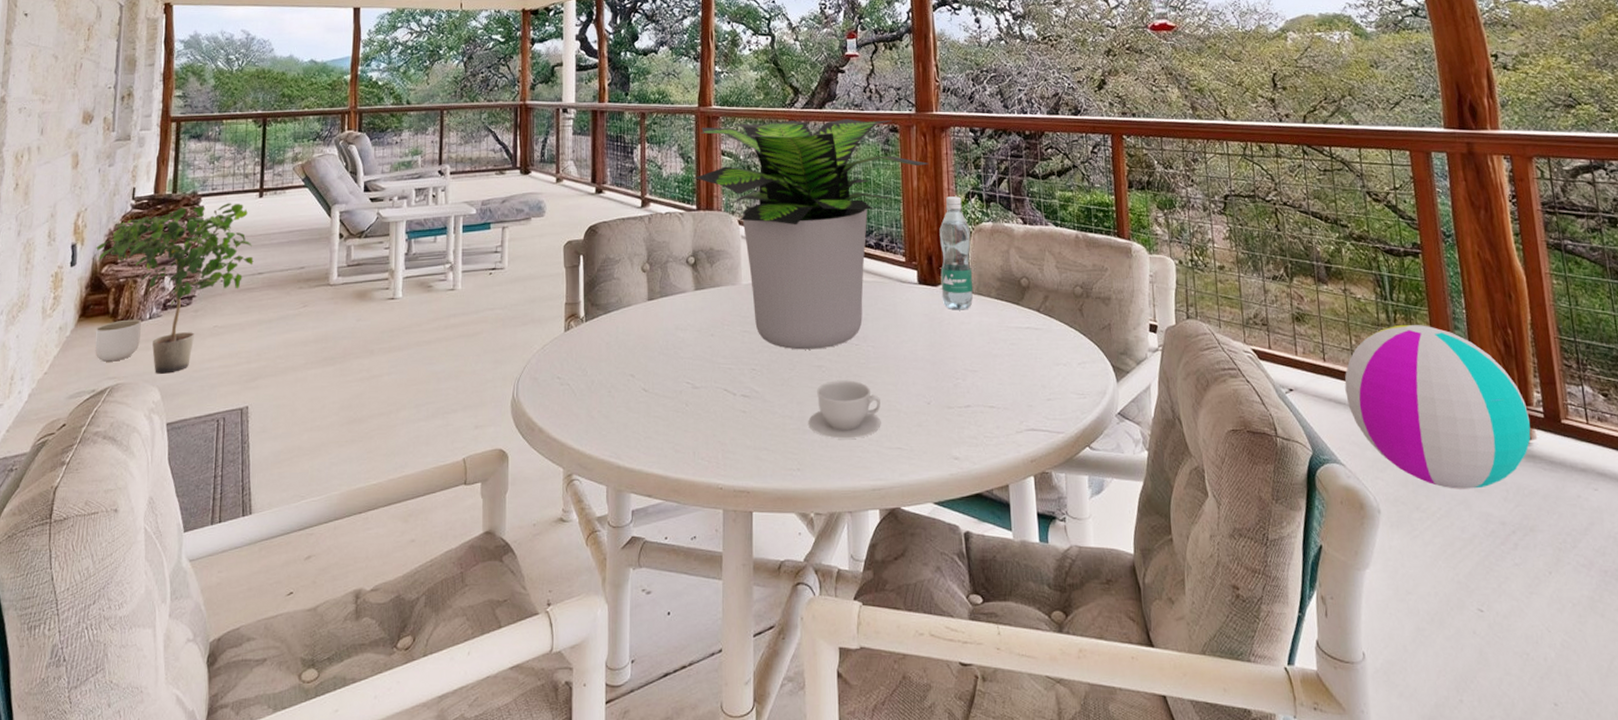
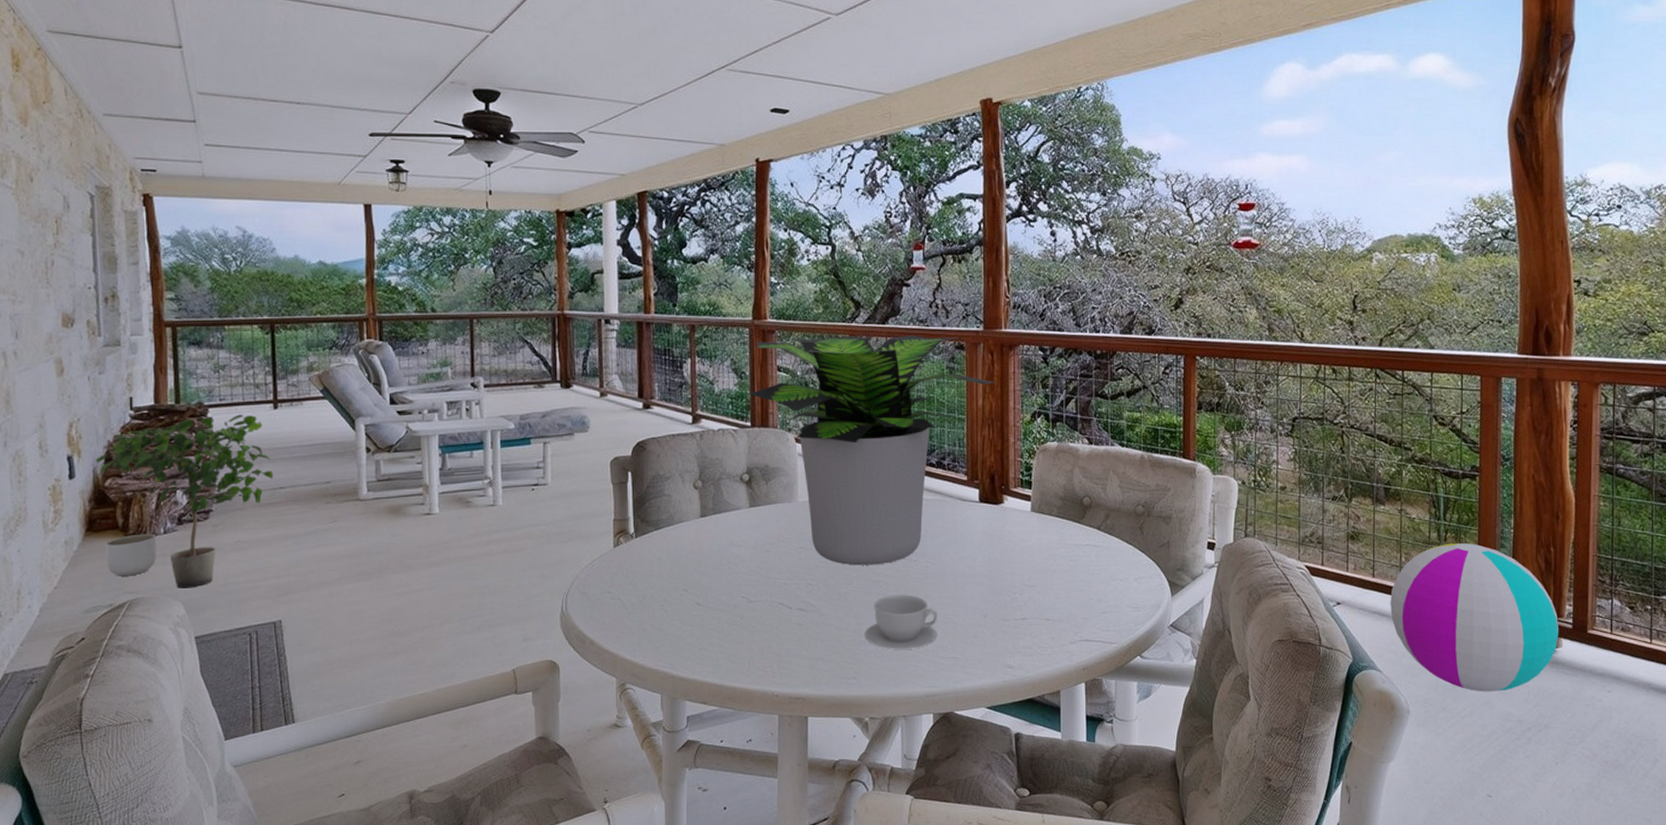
bottle: present [939,196,974,310] -> none [1002,416,1035,528]

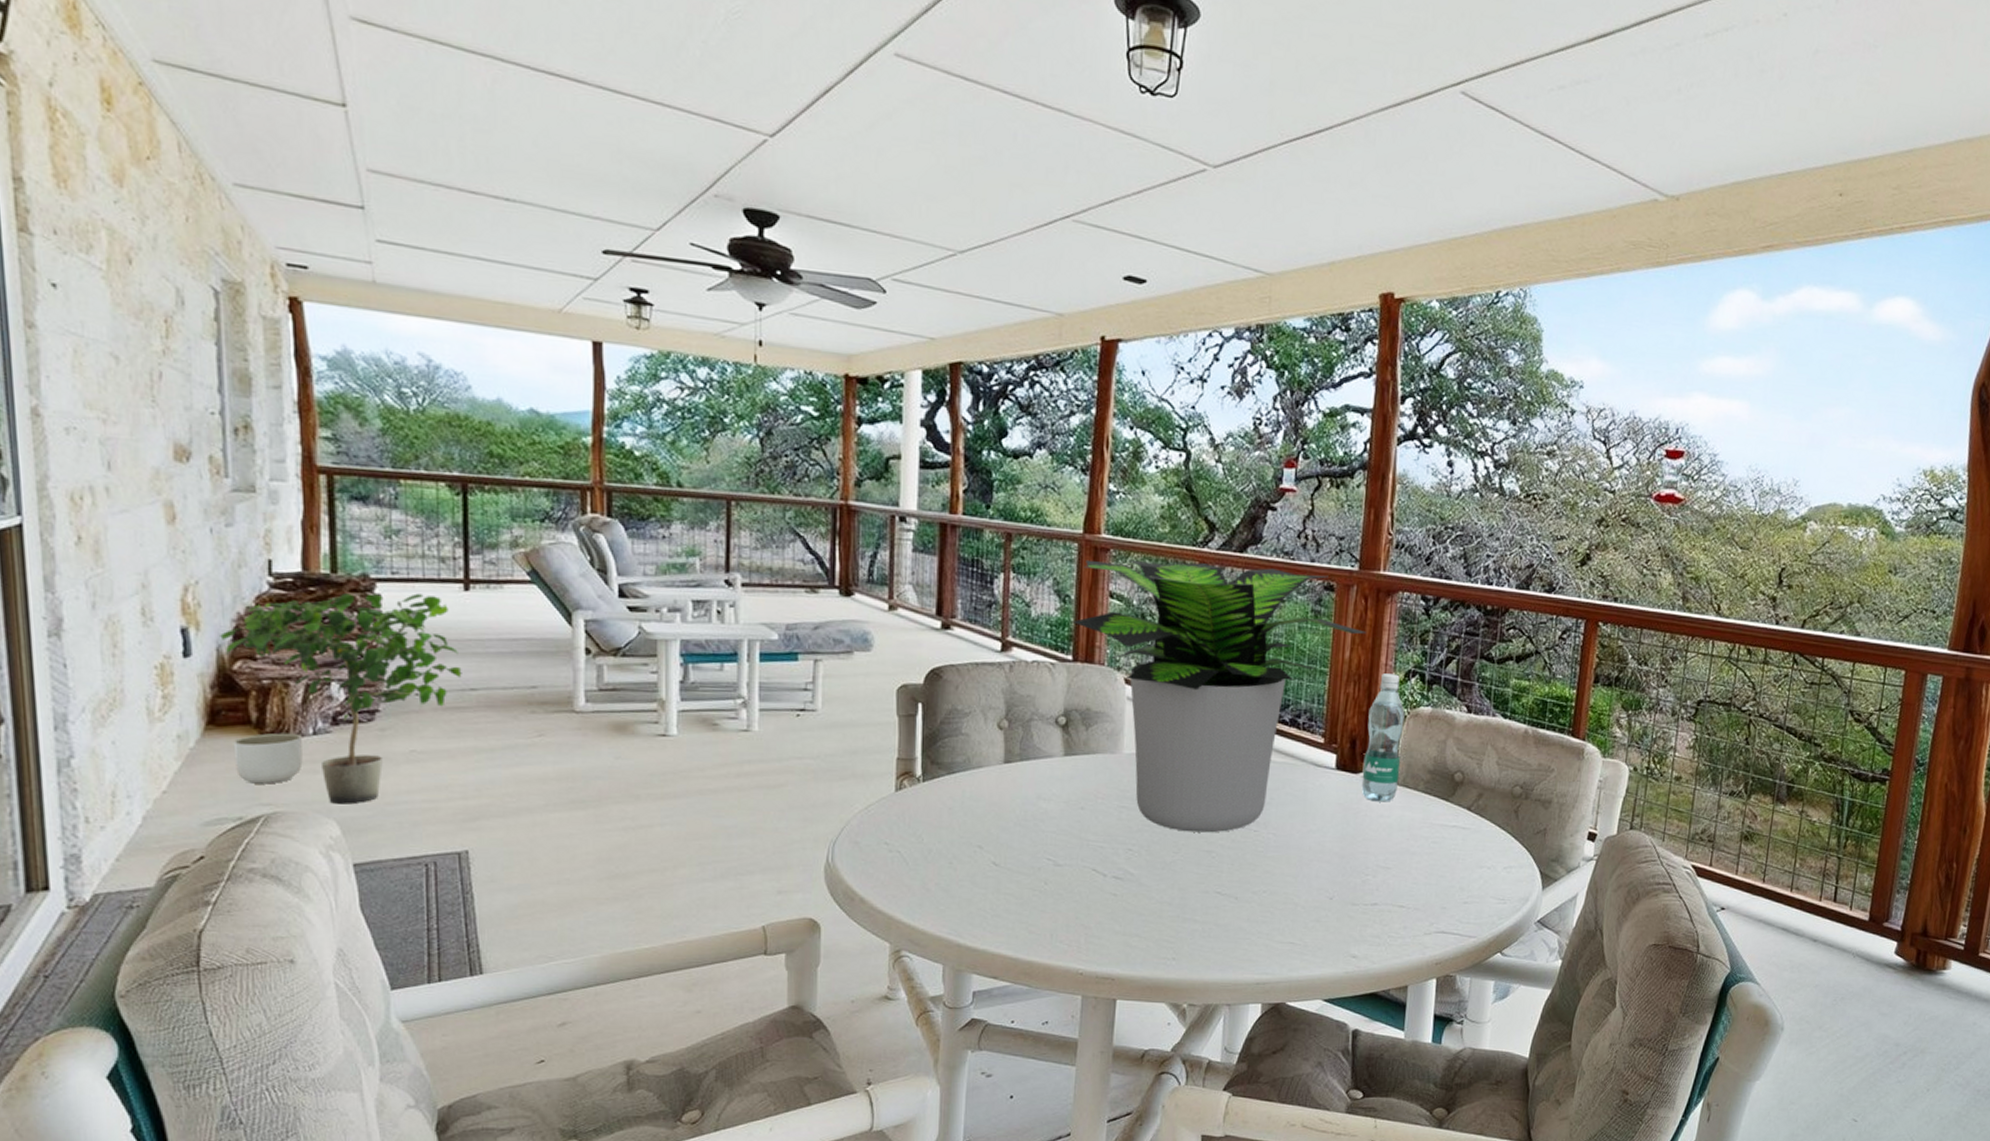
teacup: present [865,594,937,650] -> none [1190,868,1276,930]
bottle: none [1002,416,1035,528] -> present [1361,673,1405,802]
beach ball: present [1390,542,1559,692] -> none [1777,851,1951,1012]

